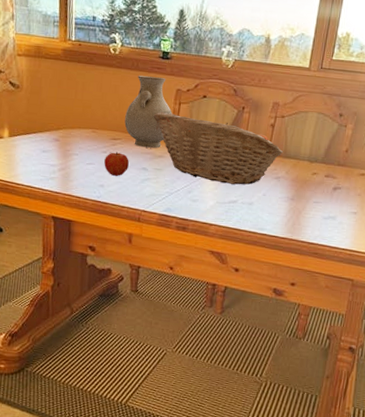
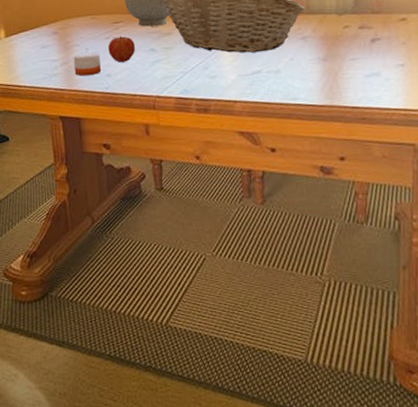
candle: none [70,161,96,184] -> present [73,51,101,76]

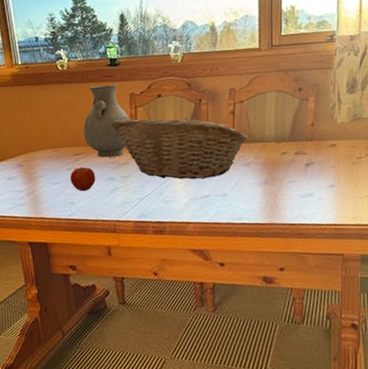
candle: present [73,51,101,76] -> none [38,181,64,205]

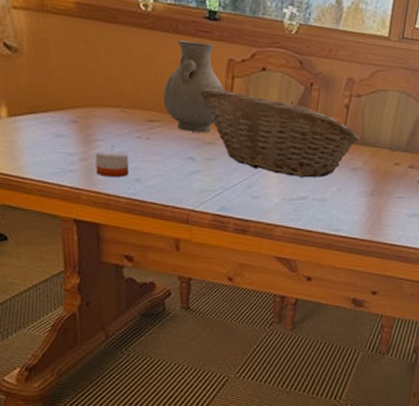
candle: none [38,181,64,205] -> present [95,148,129,178]
apple: present [70,166,95,192] -> none [139,137,171,169]

